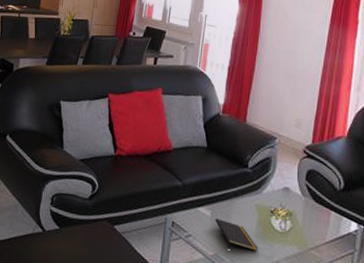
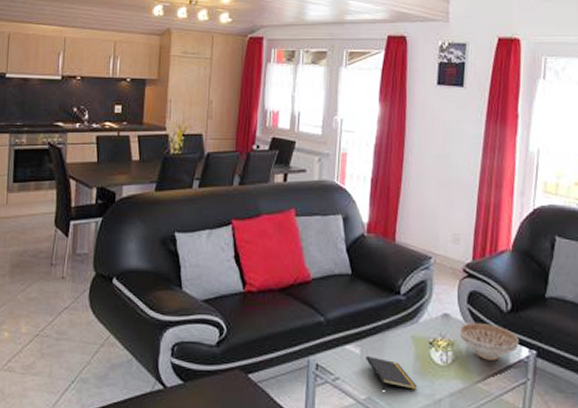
decorative bowl: none [297,196,349,232] -> present [459,322,519,361]

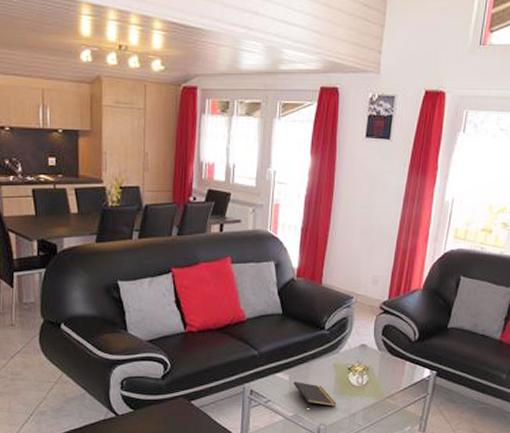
decorative bowl: present [459,322,519,361] -> none [373,350,423,381]

